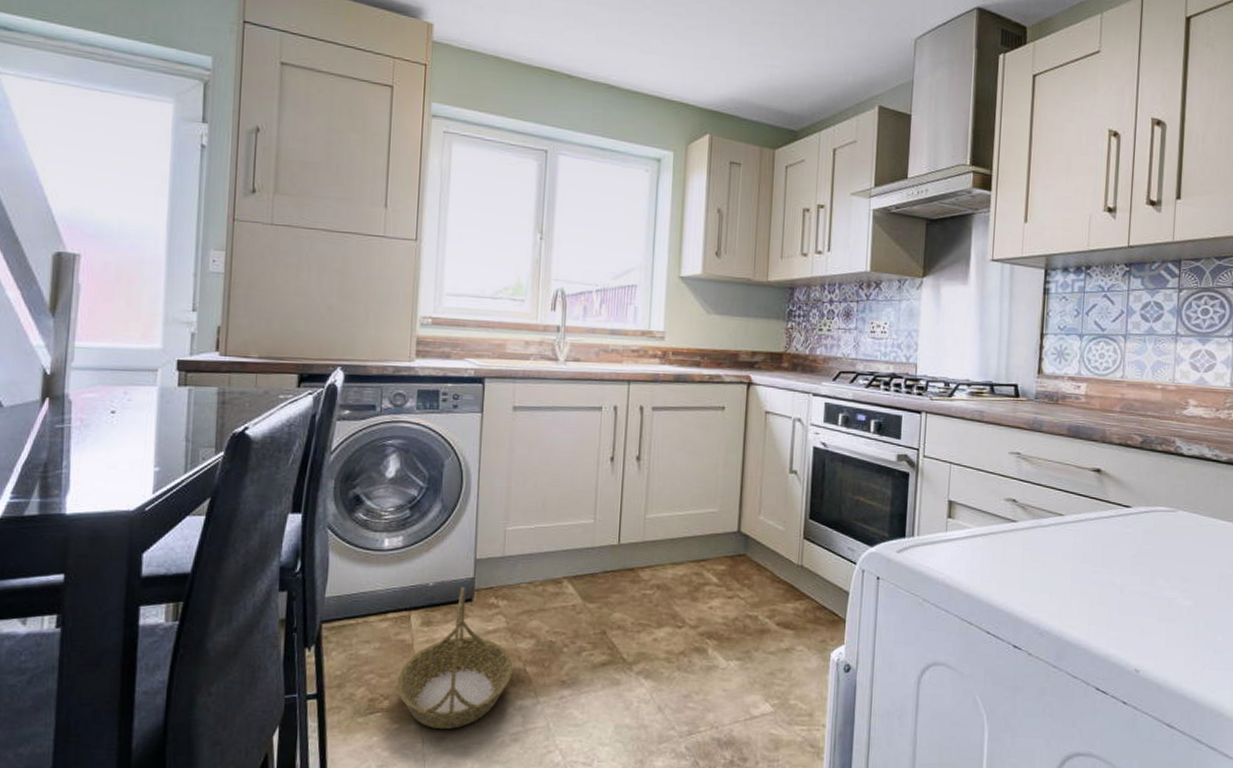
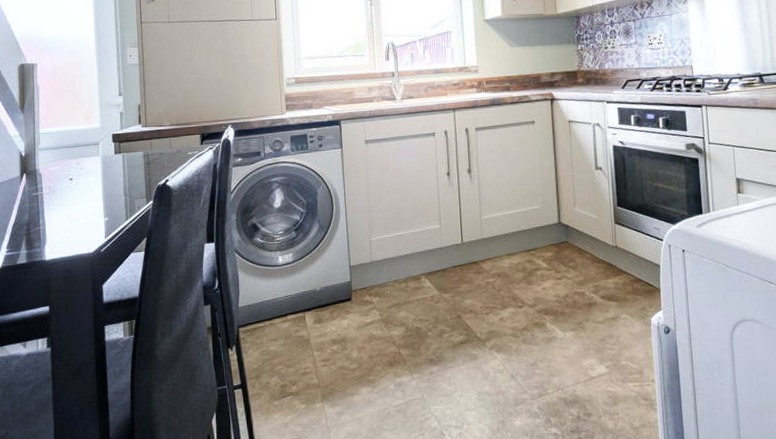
basket: present [397,587,513,729] -> none [301,289,390,406]

